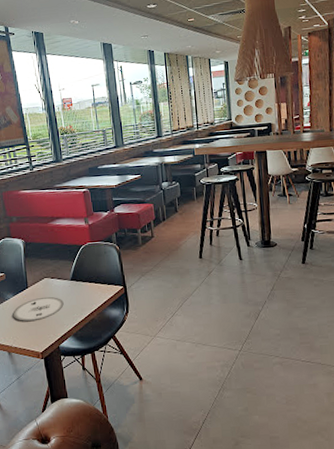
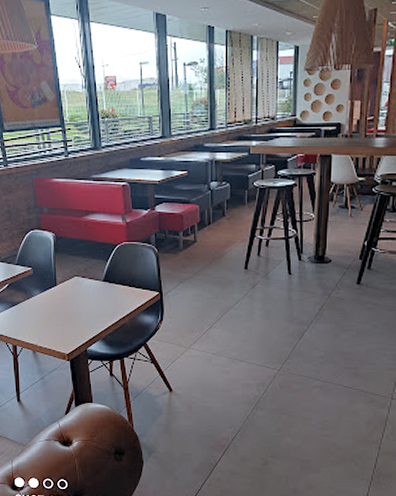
plate: present [13,296,64,321] -> none [39,296,94,320]

